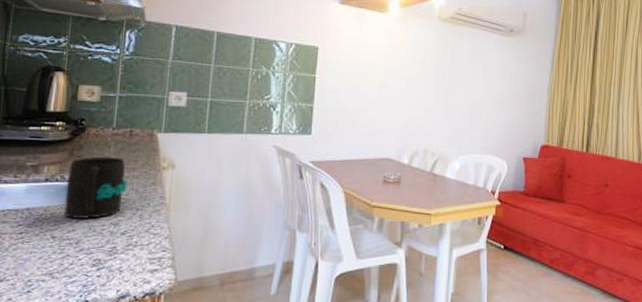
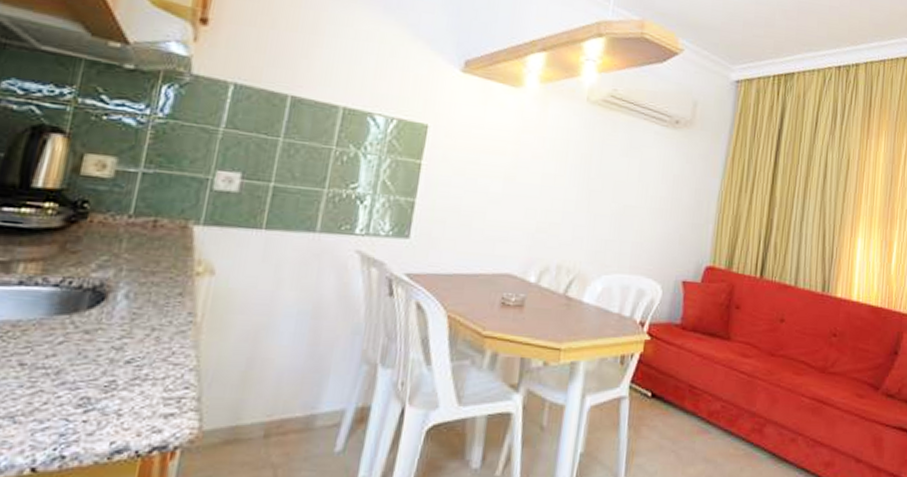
mug: present [63,156,128,219] -> none [41,252,143,340]

